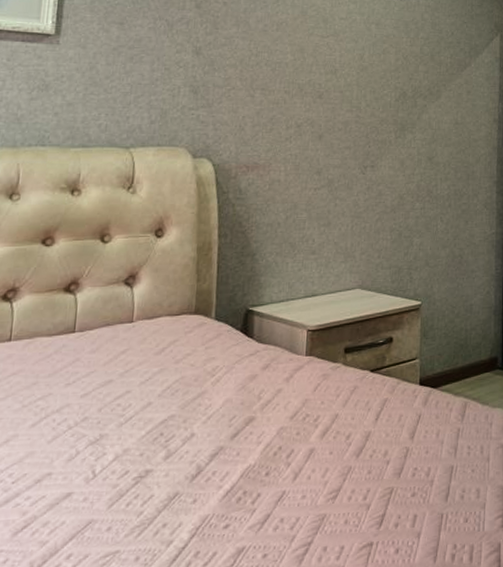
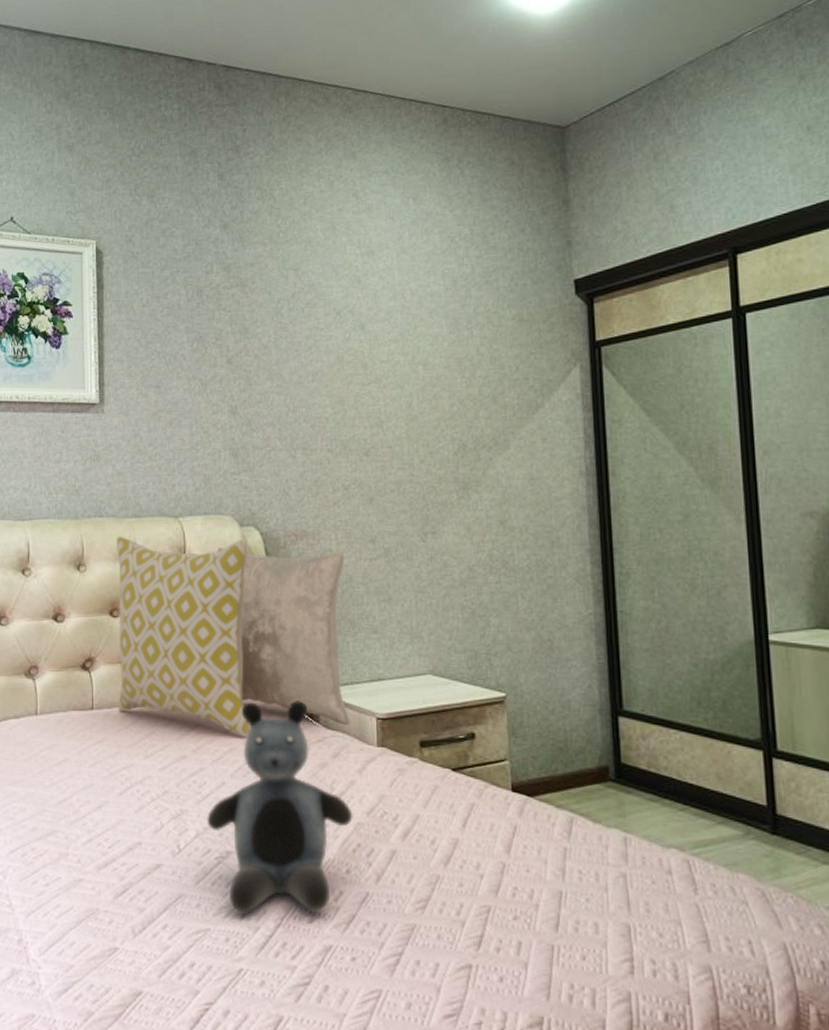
pillow: none [40,165,199,357] -> present [117,536,249,737]
teddy bear: none [127,319,277,530] -> present [206,701,353,913]
pillow: none [168,177,291,339] -> present [218,547,350,726]

